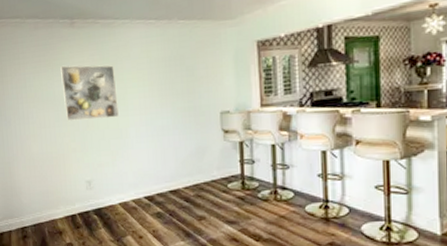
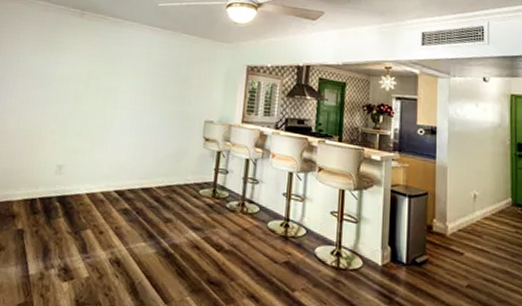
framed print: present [60,65,119,121] -> none [53,50,114,108]

